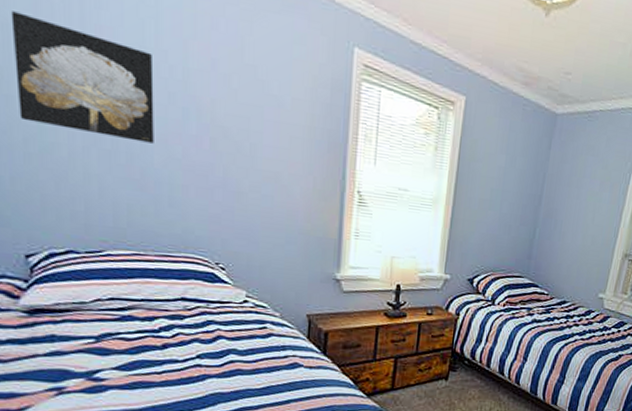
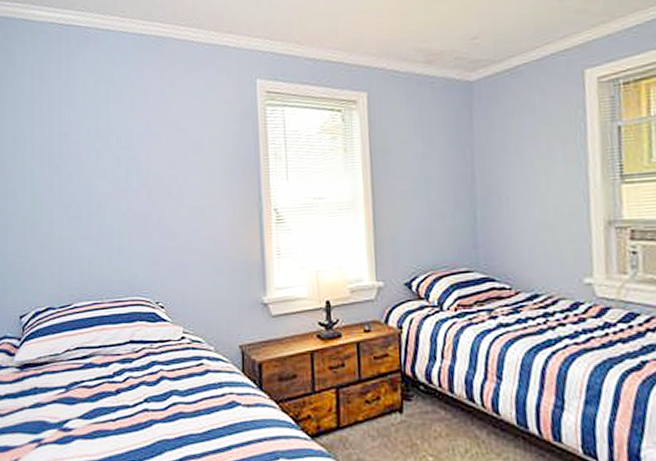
wall art: present [10,11,154,144] -> none [18,127,107,206]

